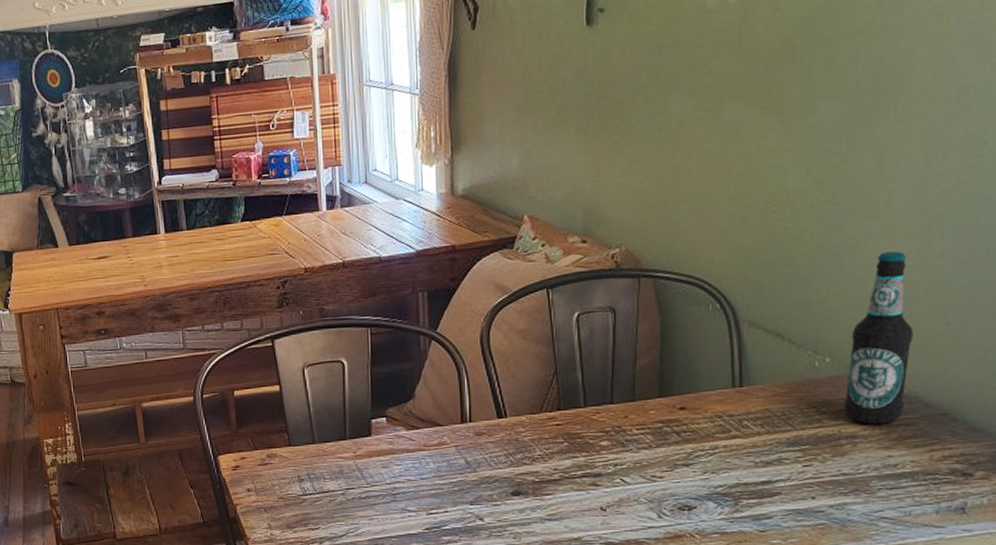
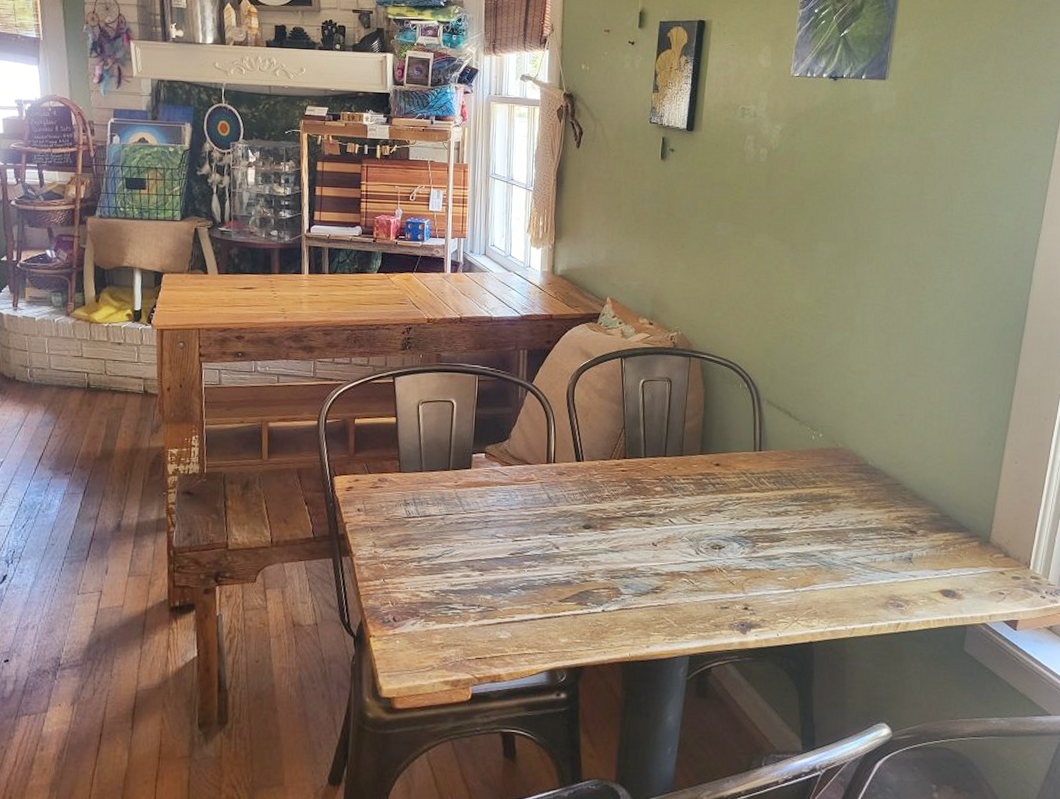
bottle: present [844,251,913,425] -> none [831,357,878,489]

